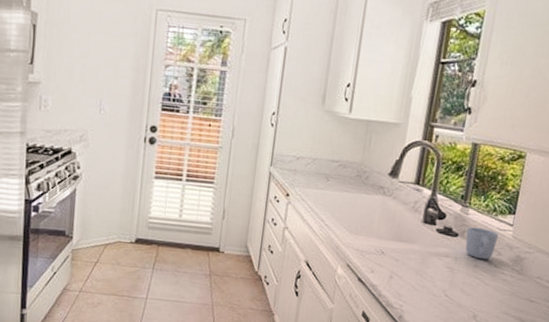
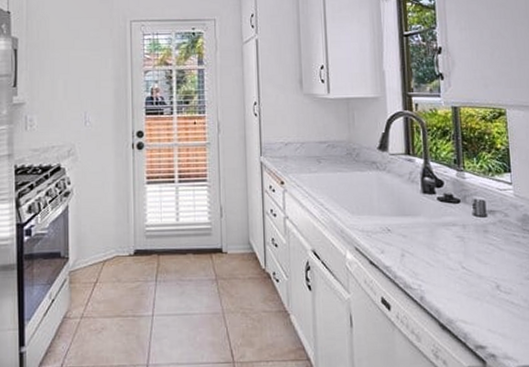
mug: present [465,226,499,260] -> none [468,190,501,224]

